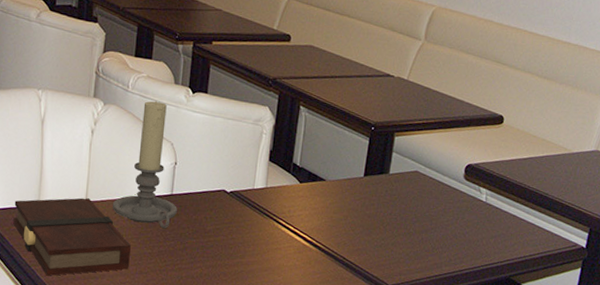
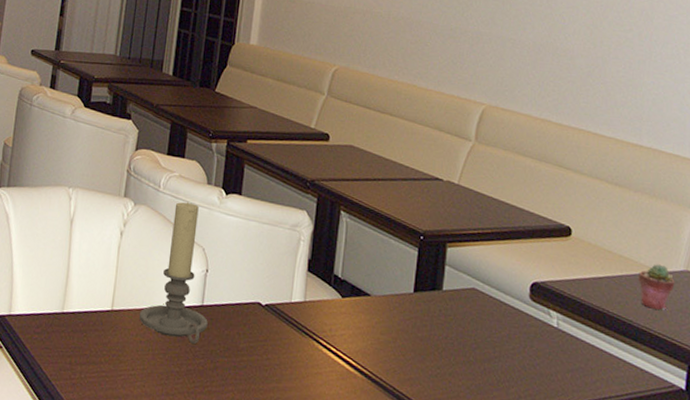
book: present [13,198,131,276] -> none [36,305,157,393]
potted succulent: none [556,145,586,184] -> present [638,264,675,310]

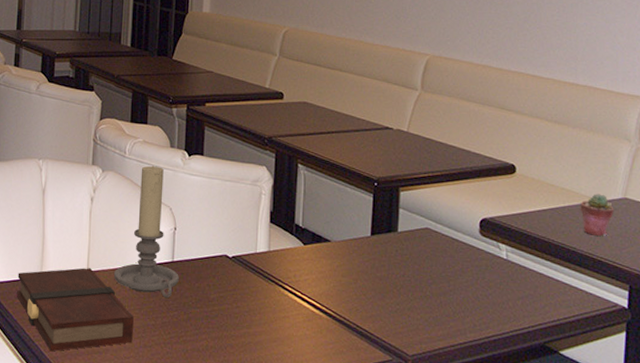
book: none [36,305,157,393] -> present [17,268,134,352]

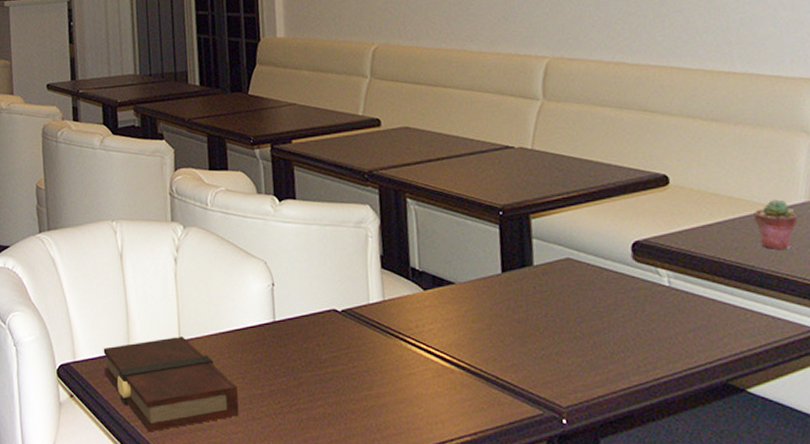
candle holder: present [114,165,179,299] -> none [210,216,284,364]

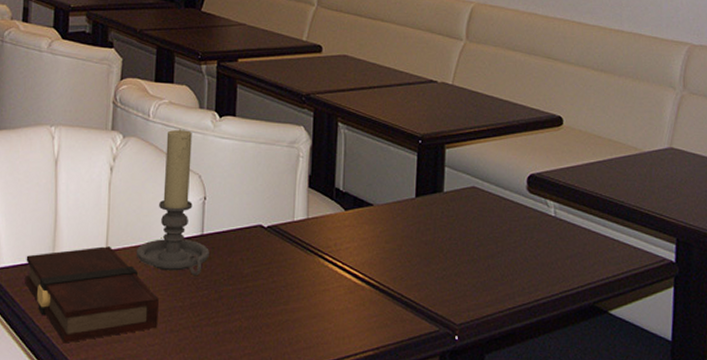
candle holder: none [210,216,284,364] -> present [137,129,209,276]
potted succulent: present [753,199,798,249] -> none [627,144,661,188]

